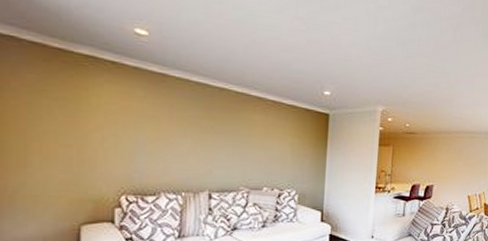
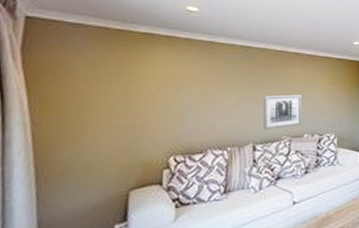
wall art: none [220,142,262,179] -> present [264,95,301,130]

